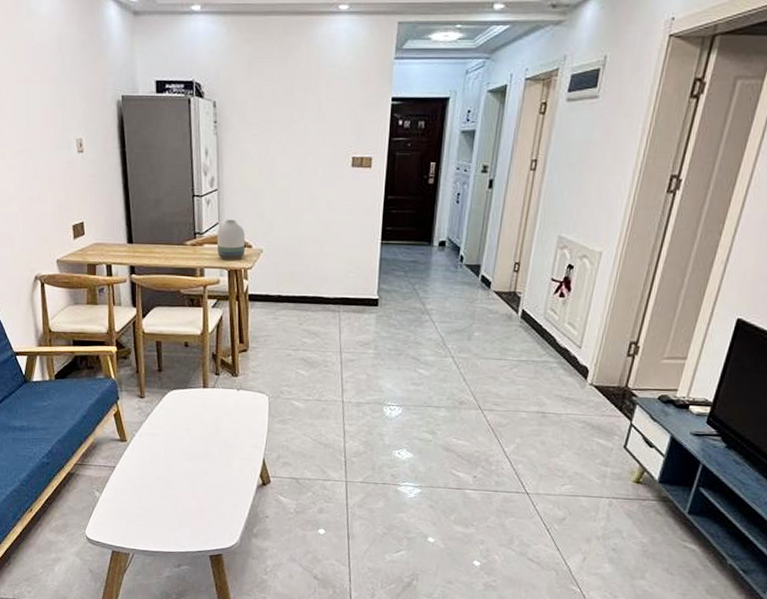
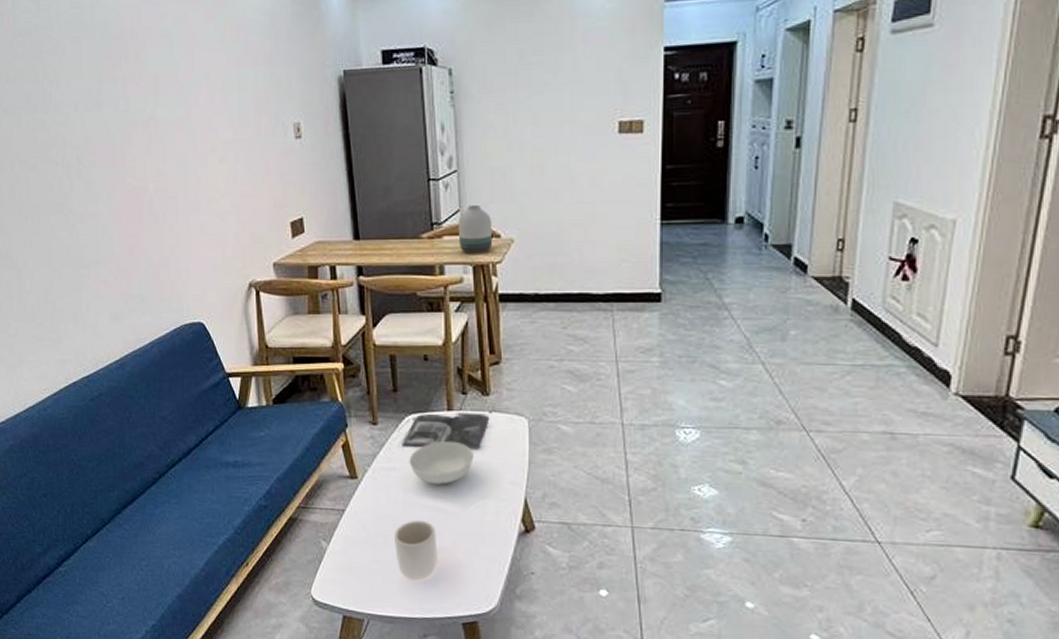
mug: none [156,475,192,523] -> present [394,520,438,581]
magazine: none [164,390,238,419] -> present [402,414,490,449]
bowl: none [170,412,223,447] -> present [409,440,474,485]

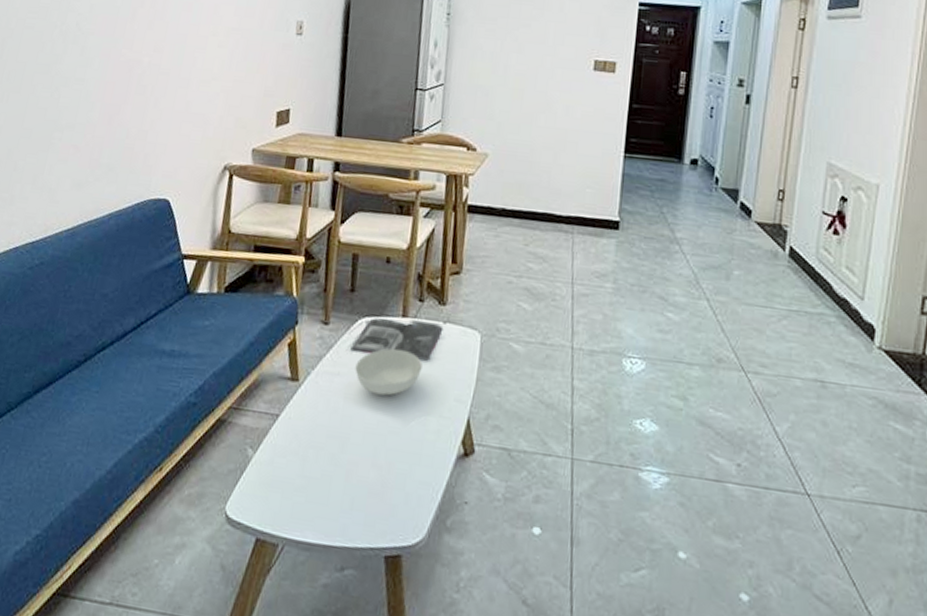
mug: present [394,520,438,581] -> none [325,432,372,503]
vase: present [458,204,493,254] -> none [436,117,470,165]

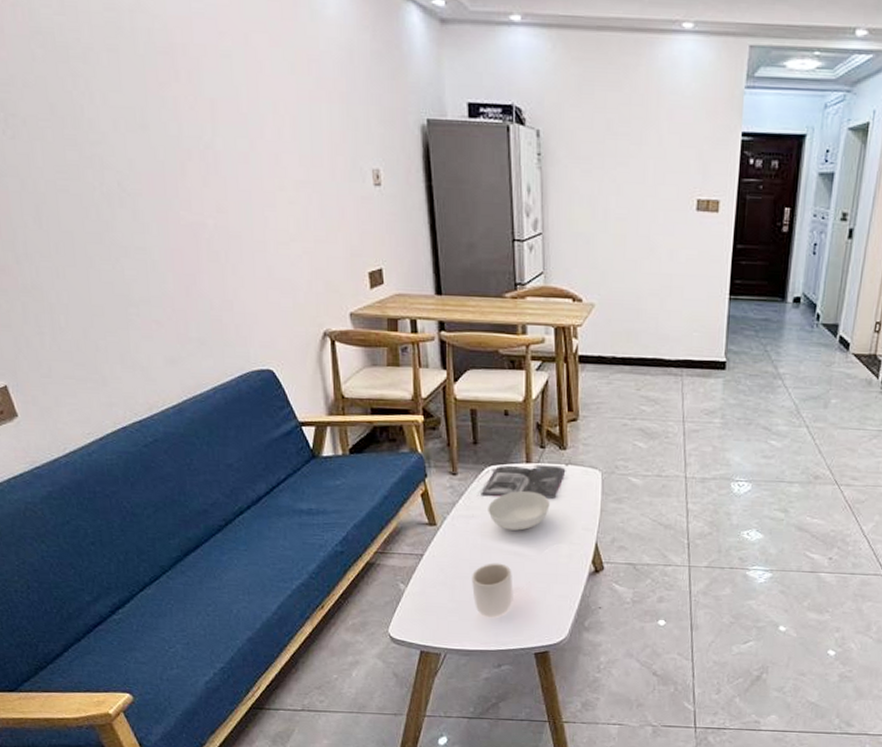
mug: none [325,432,372,503] -> present [472,563,513,617]

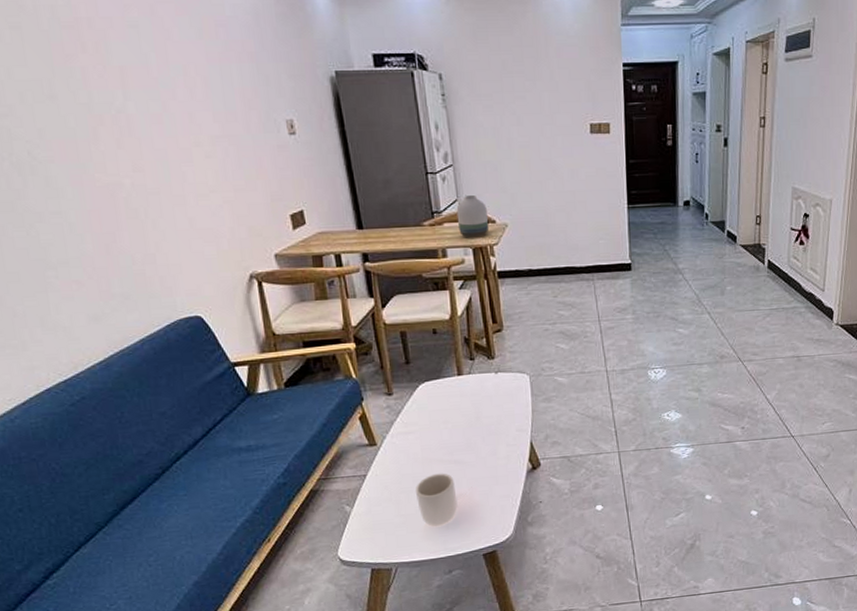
magazine: present [481,466,566,499] -> none [417,376,496,412]
bowl: present [488,490,550,531] -> none [425,401,484,441]
vase: none [541,268,575,317] -> present [456,194,490,238]

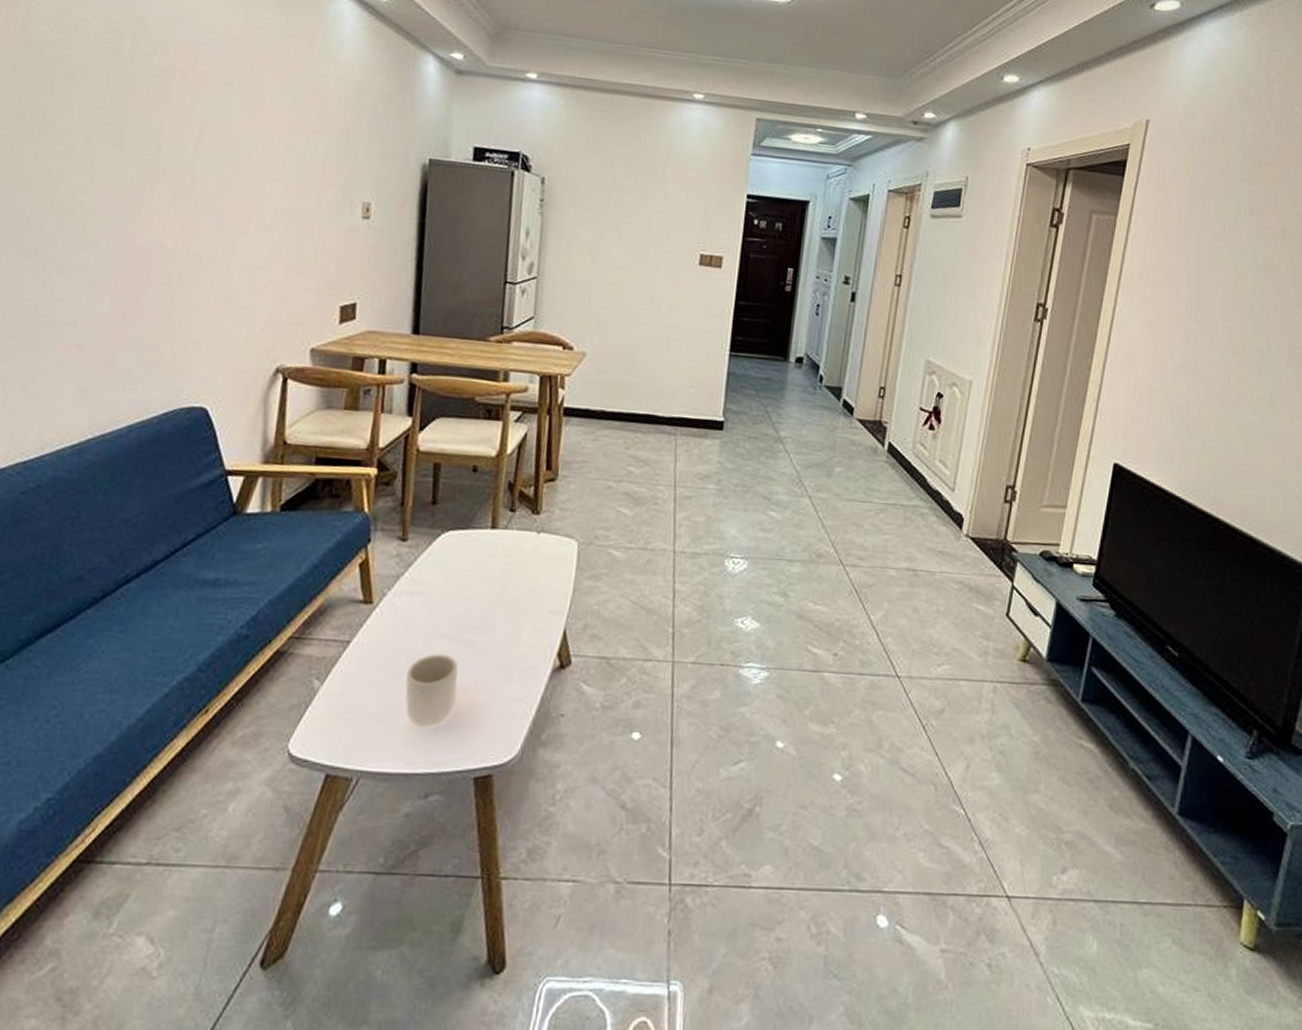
vase: present [456,194,490,238] -> none [528,313,566,365]

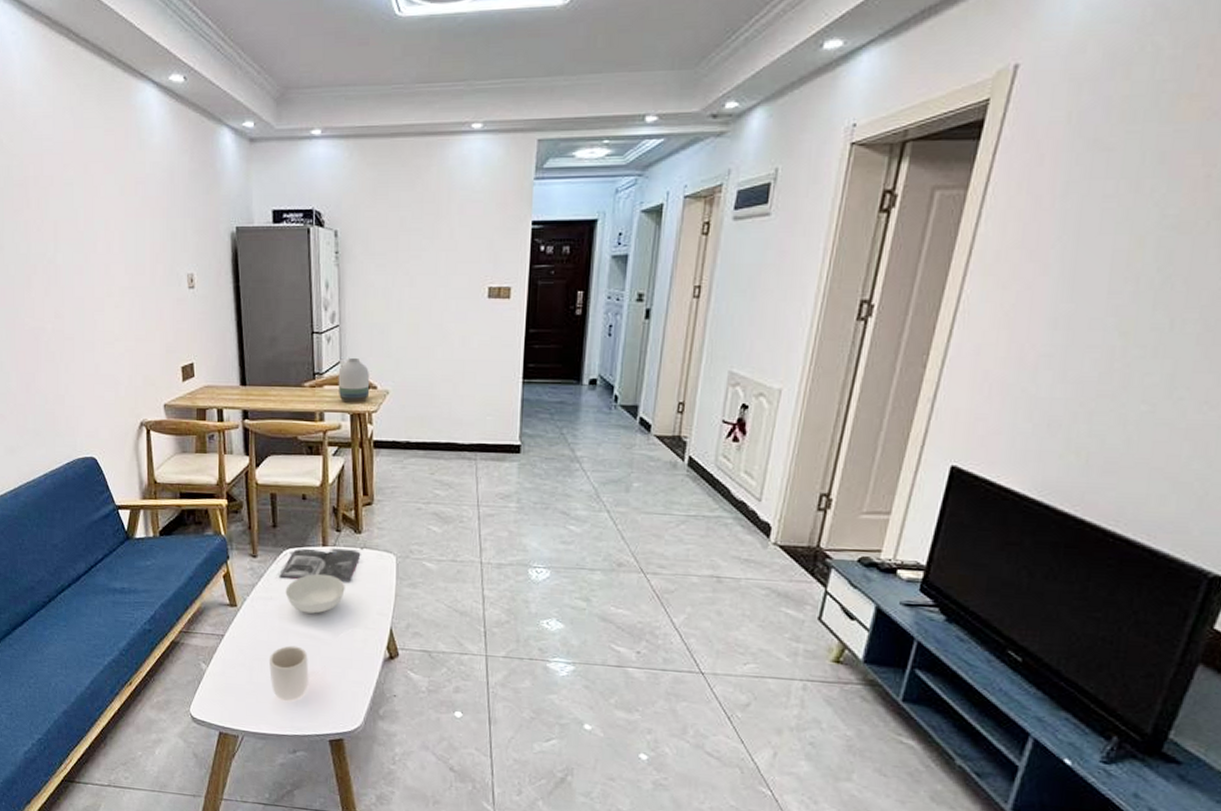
magazine: none [432,531,537,573] -> present [279,549,361,582]
bowl: none [438,562,514,613] -> present [285,573,345,614]
vase: none [528,313,566,365] -> present [338,357,370,403]

